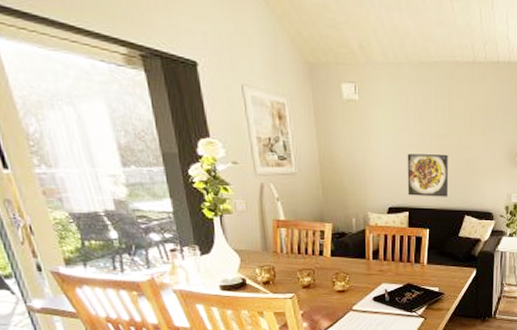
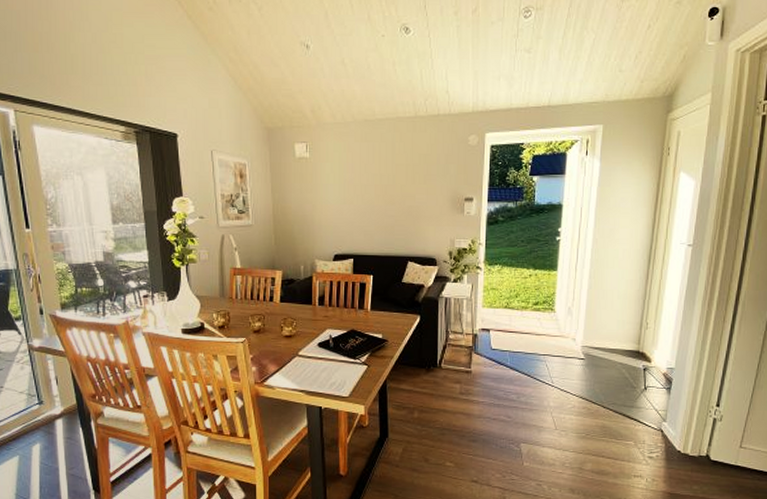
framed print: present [407,153,448,197] -> none [352,202,391,244]

